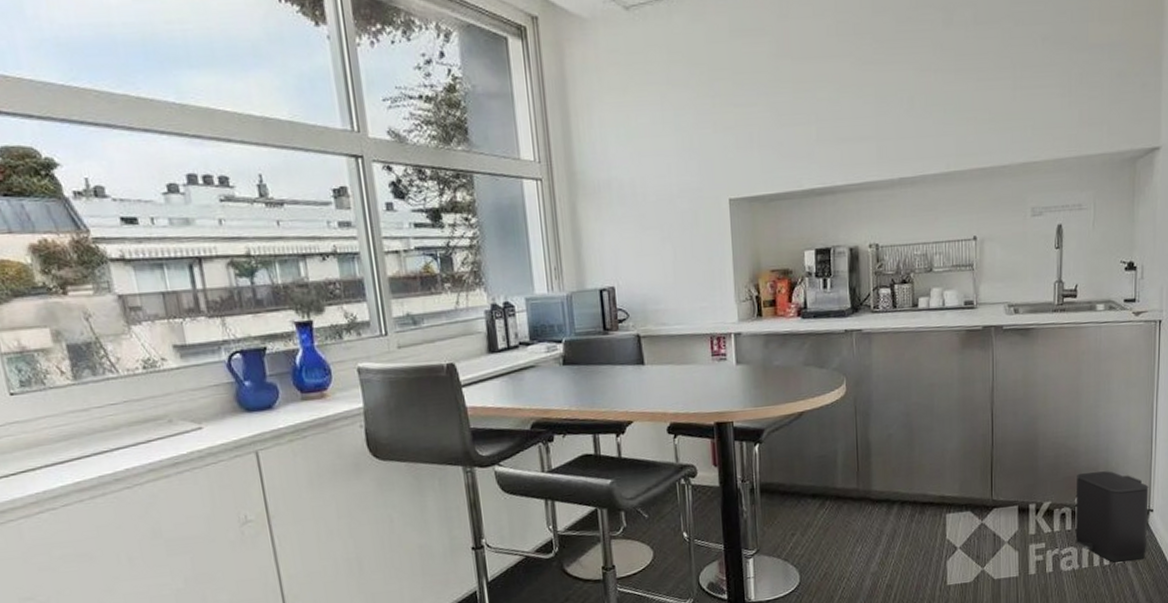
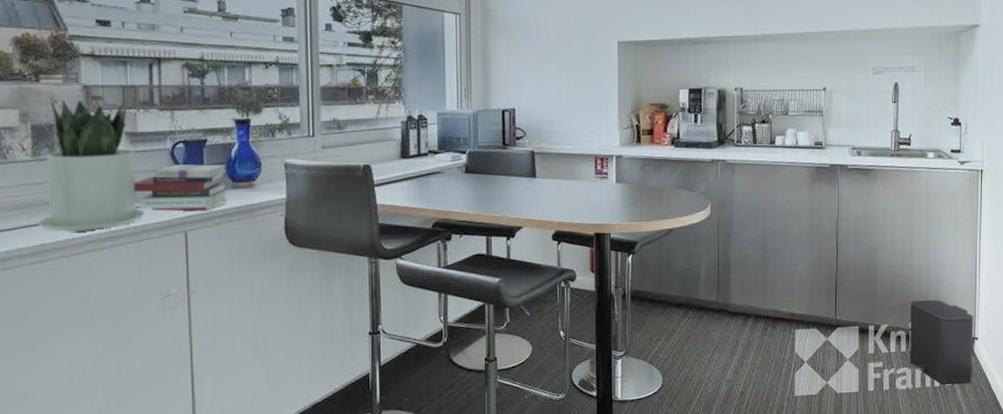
planter: none [83,307,208,462] -> present [38,99,144,232]
books: none [192,374,298,431] -> present [134,164,227,211]

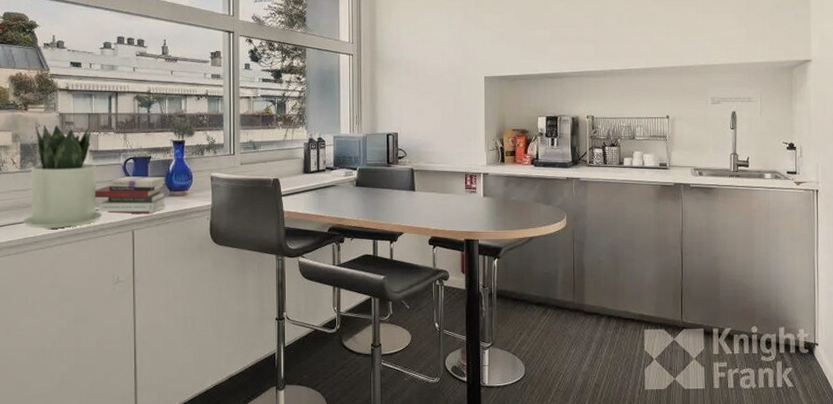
pedal bin: present [909,300,974,385] -> none [752,307,814,386]

